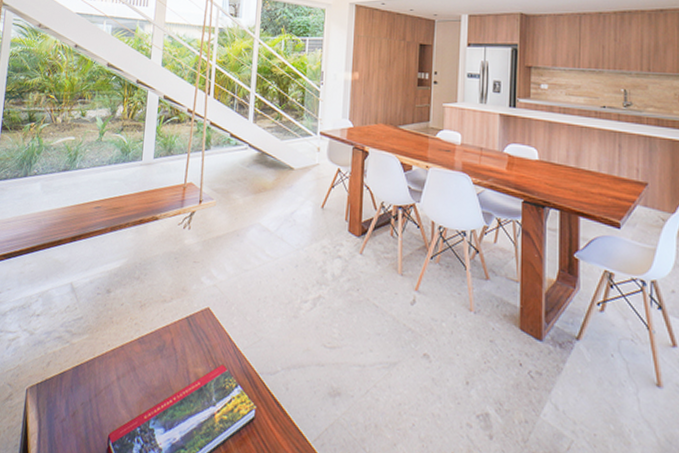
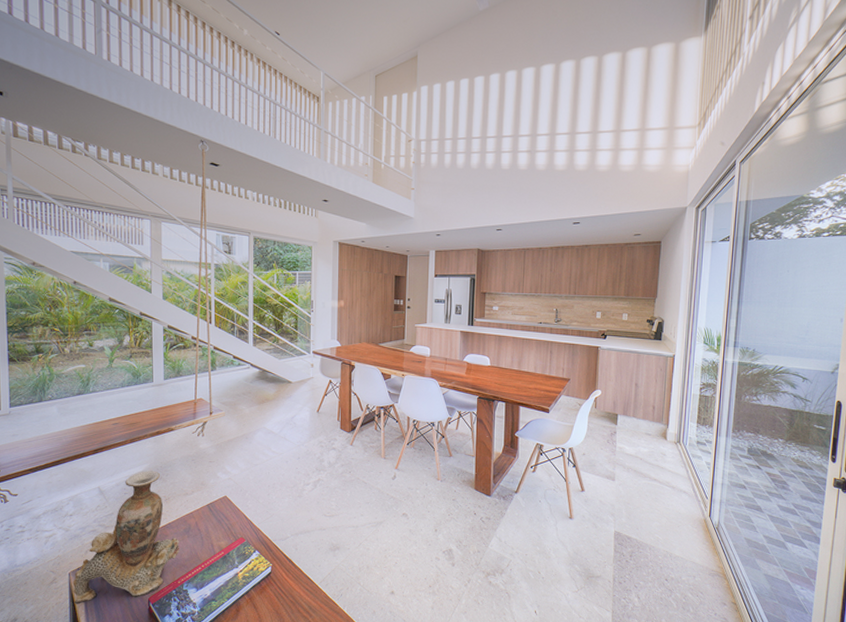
vase with dog figurine: none [27,267,151,433] -> present [72,471,179,604]

